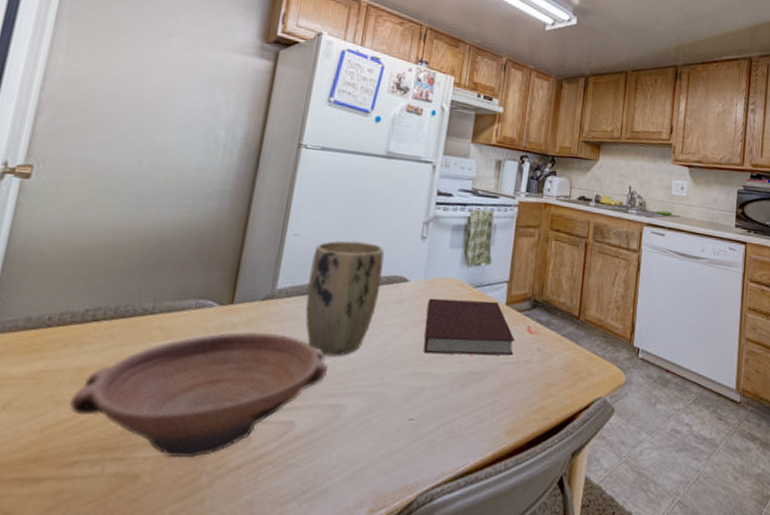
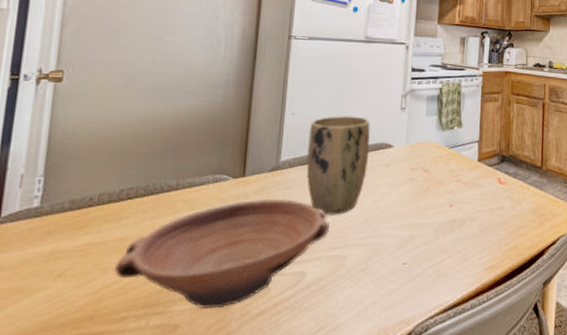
notebook: present [423,298,515,356] -> none [410,159,488,207]

